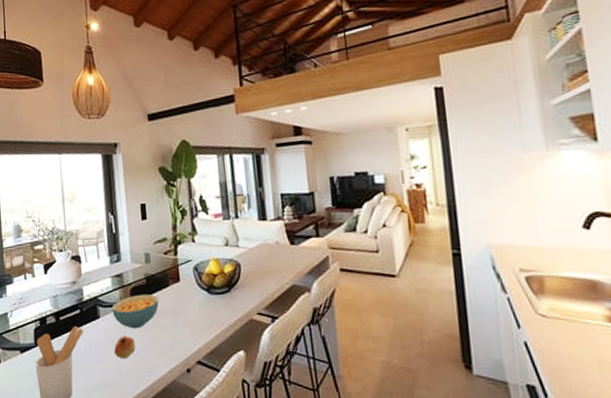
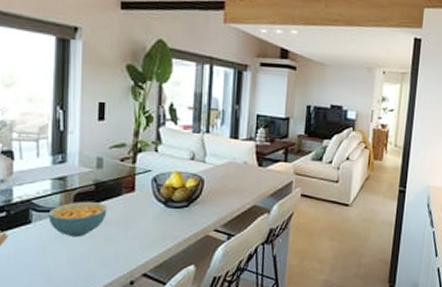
fruit: present [113,336,136,359] -> none [45,244,73,268]

